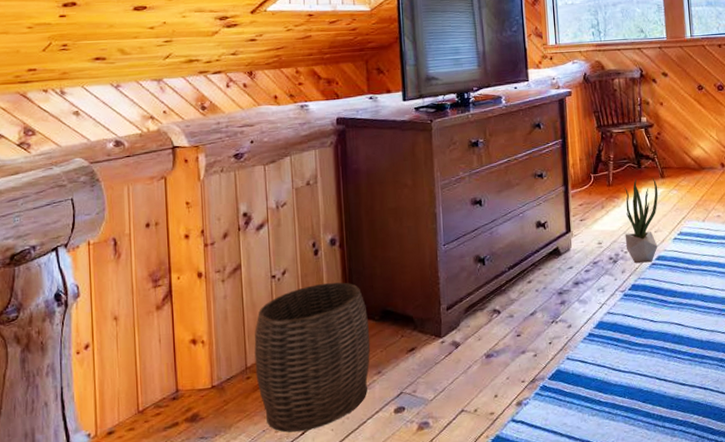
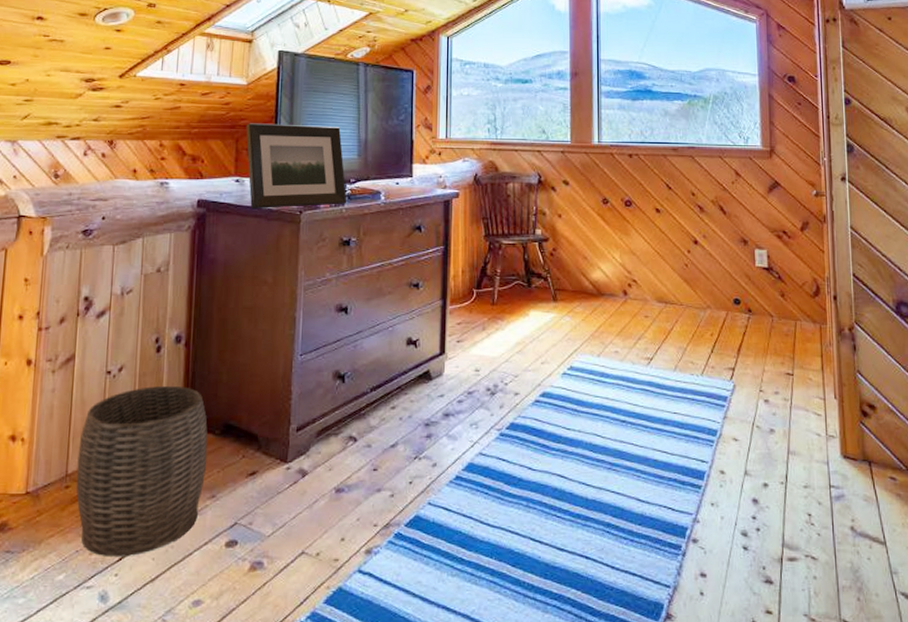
picture frame: none [373,42,472,122] -> present [246,123,347,210]
potted plant: present [625,177,659,264] -> none [506,299,549,399]

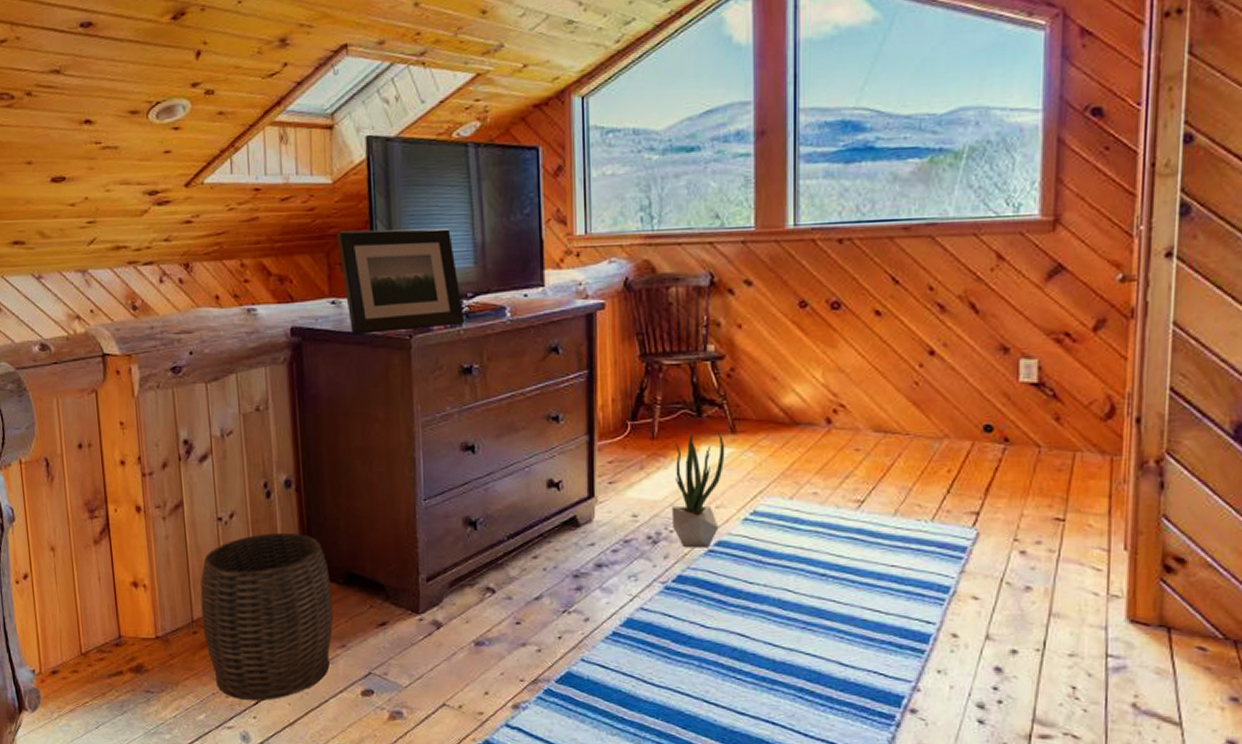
potted plant: none [506,299,549,399] -> present [671,431,725,548]

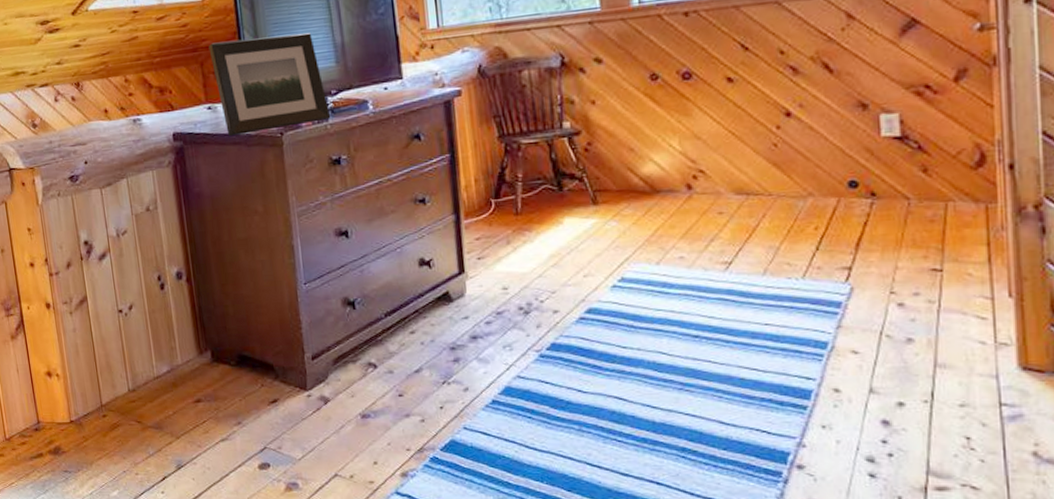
woven basket: present [200,532,334,701] -> none [106,320,228,477]
potted plant: present [671,431,725,548] -> none [539,203,589,317]

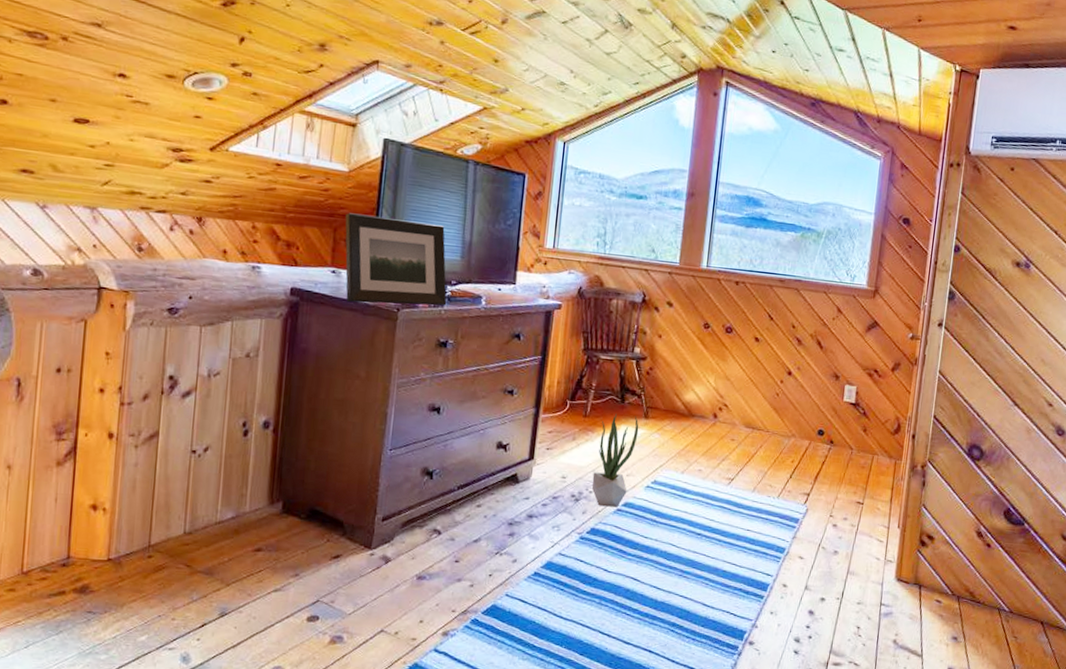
potted plant: none [539,203,589,317] -> present [591,414,639,508]

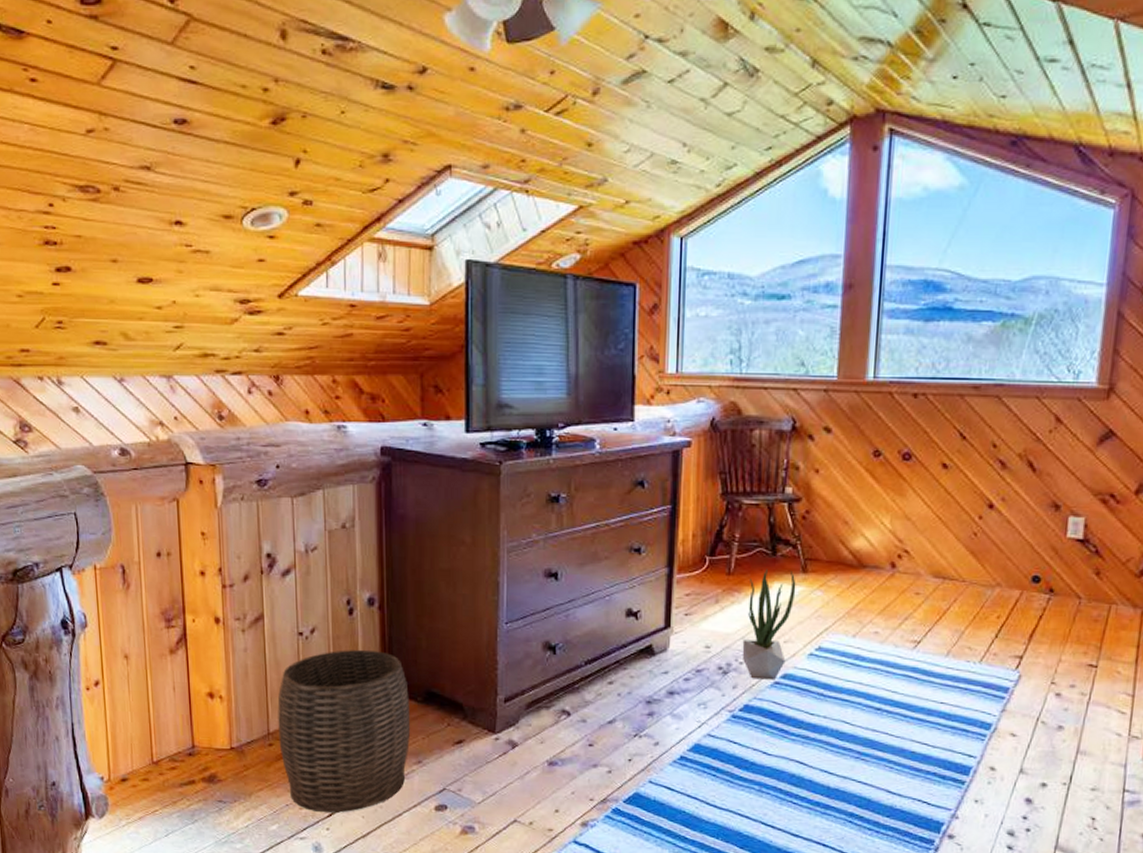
woven basket: none [158,468,293,624] -> present [277,649,411,813]
picture frame: present [345,213,447,306] -> none [431,354,555,459]

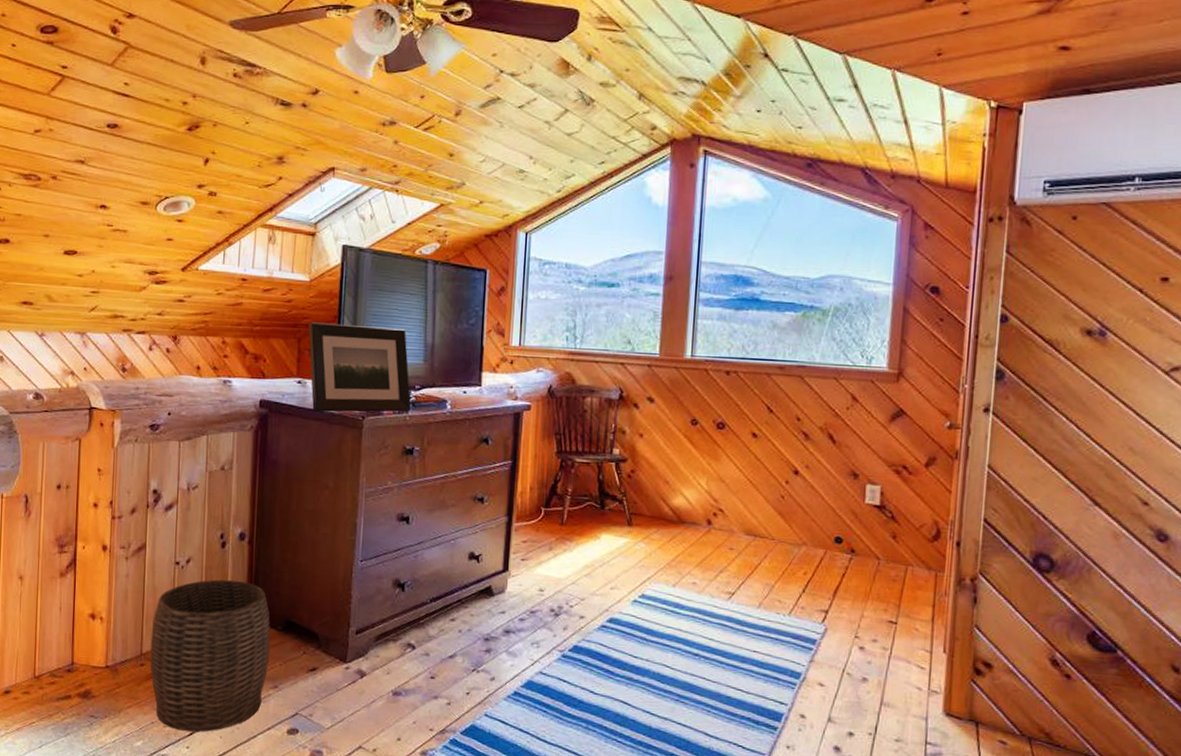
picture frame: none [431,354,555,459] -> present [308,322,412,413]
potted plant: present [742,569,796,680] -> none [572,521,622,624]

